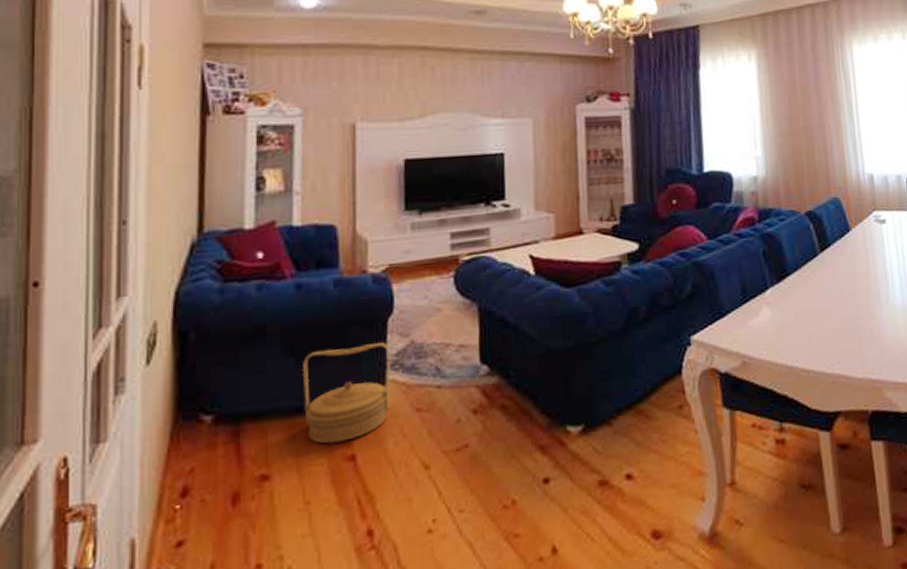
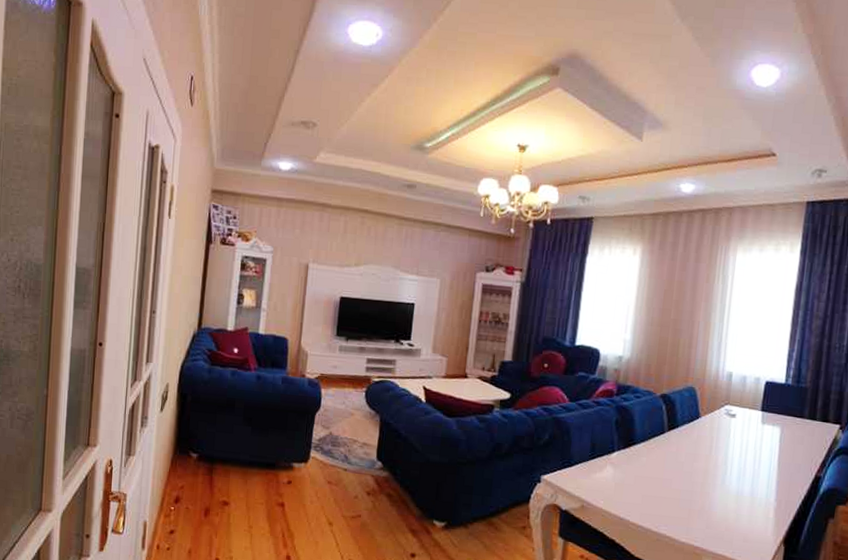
basket: present [301,342,392,444] -> none [254,426,316,493]

